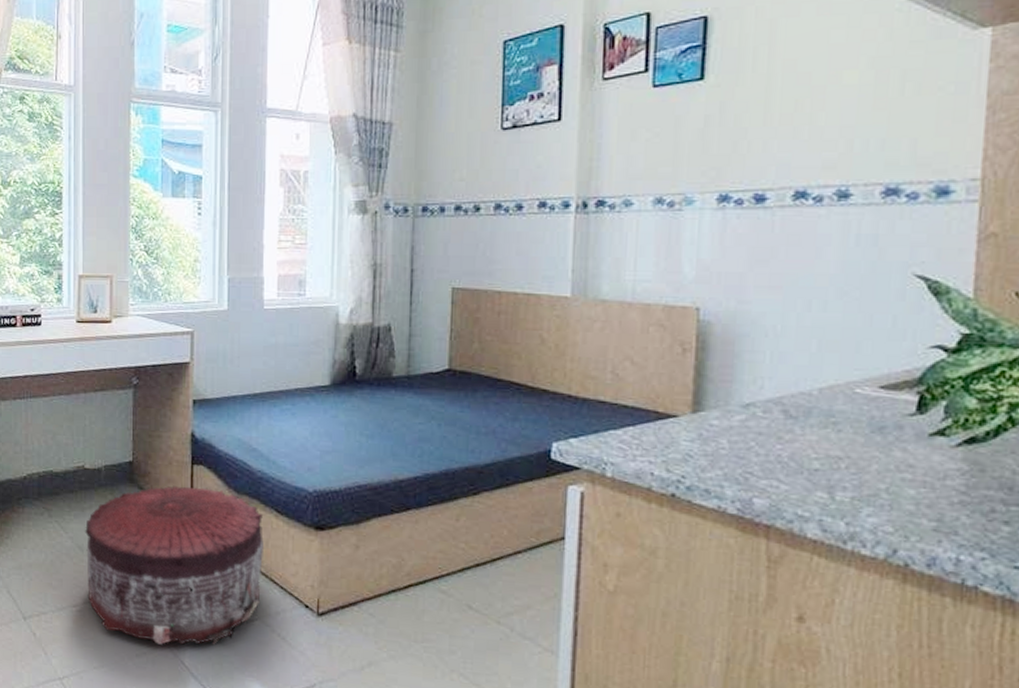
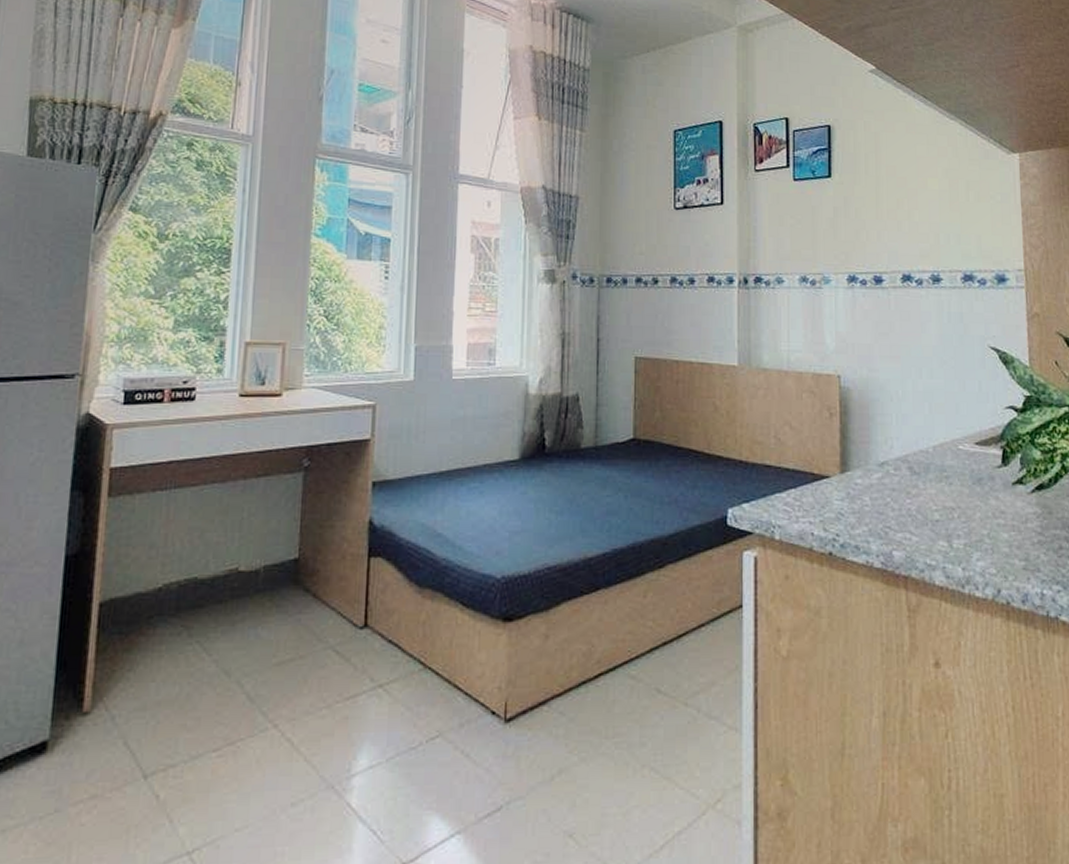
pouf: present [84,485,264,645] -> none [233,583,447,786]

